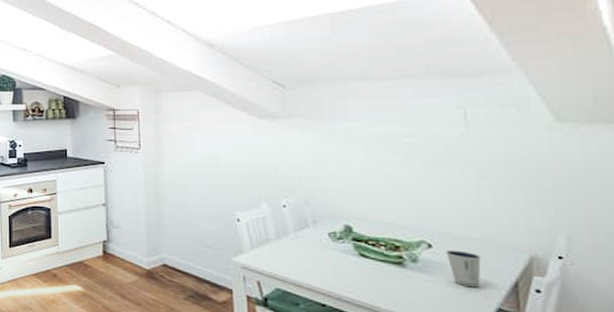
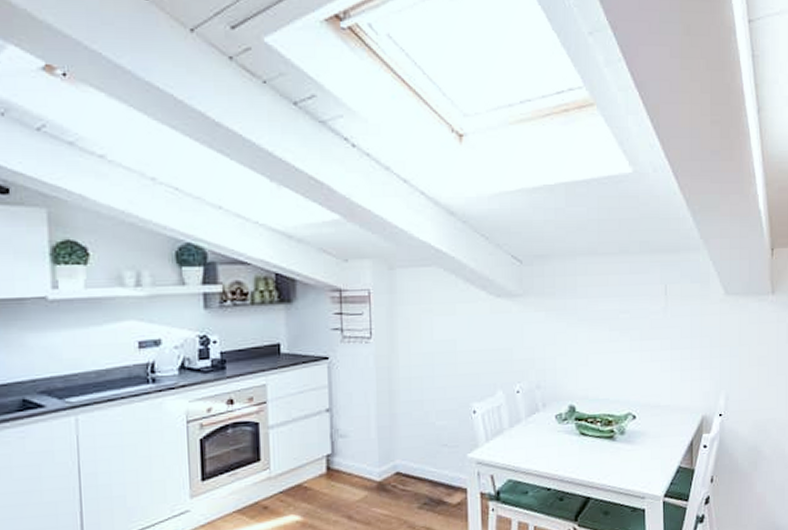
dixie cup: present [446,249,481,288] -> none [645,418,669,451]

